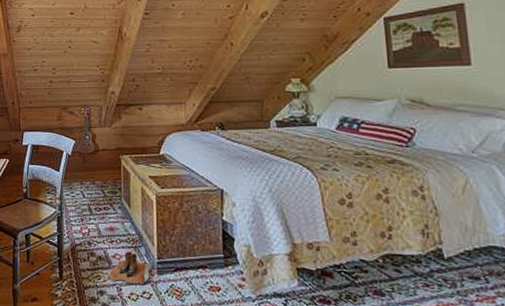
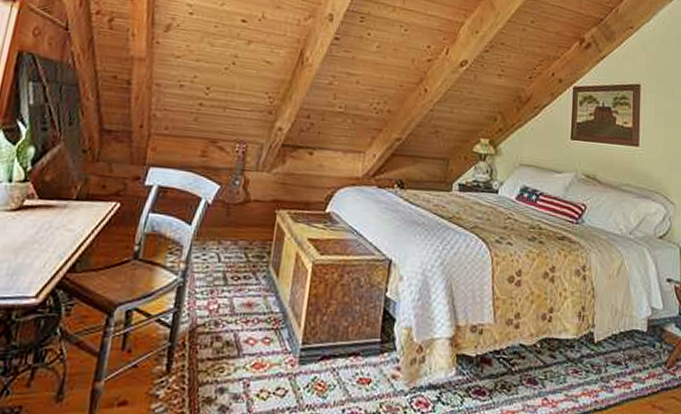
boots: present [108,251,152,285] -> none [234,334,294,378]

